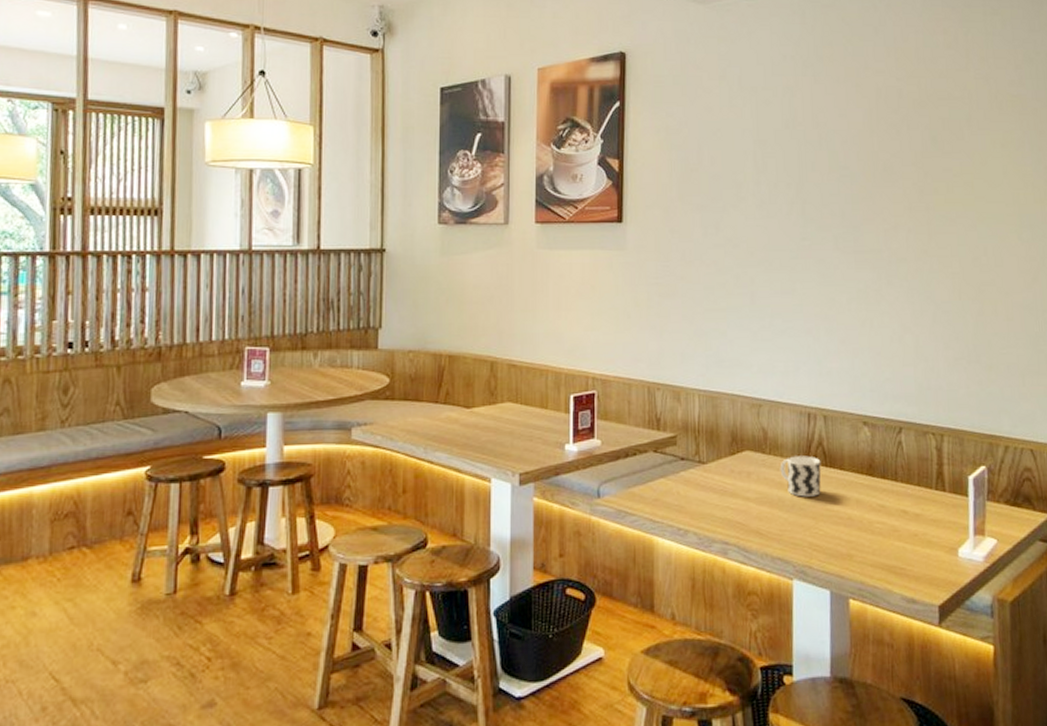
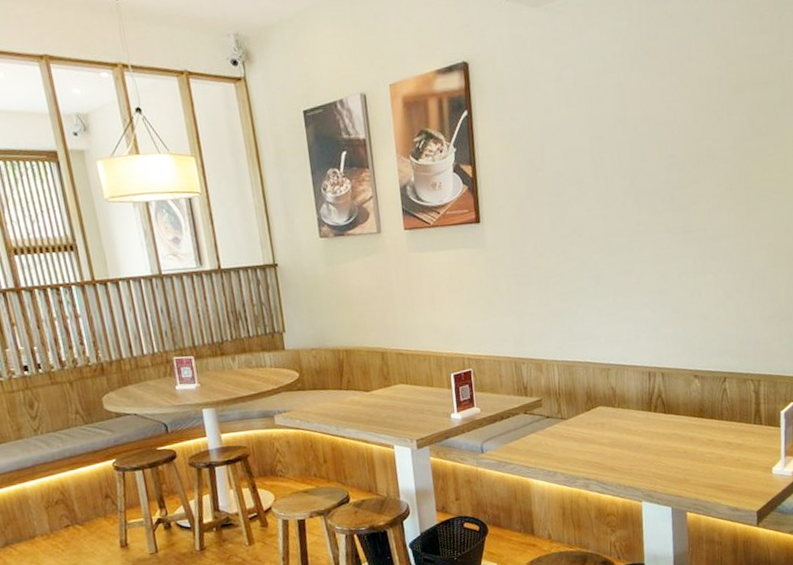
cup: present [780,455,821,497] -> none [627,406,662,439]

